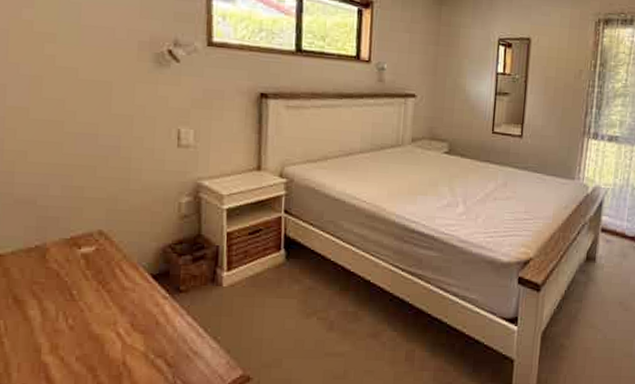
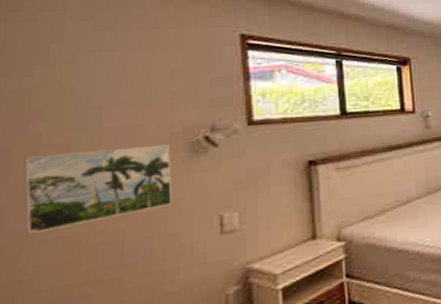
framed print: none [19,41,139,113] -> present [23,144,173,235]

